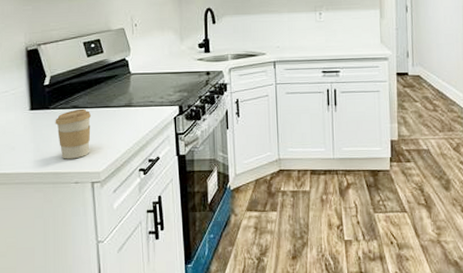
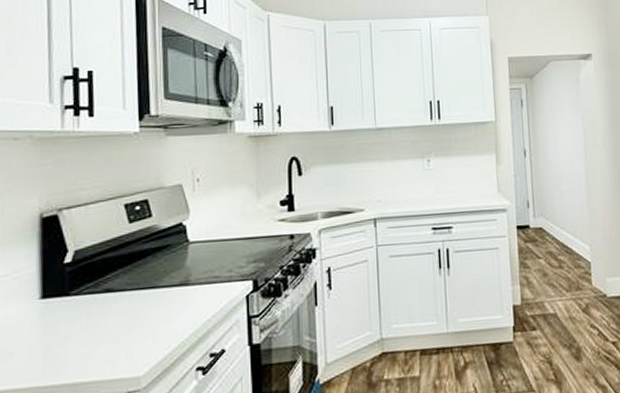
coffee cup: present [55,108,92,159] -> none [77,291,132,364]

